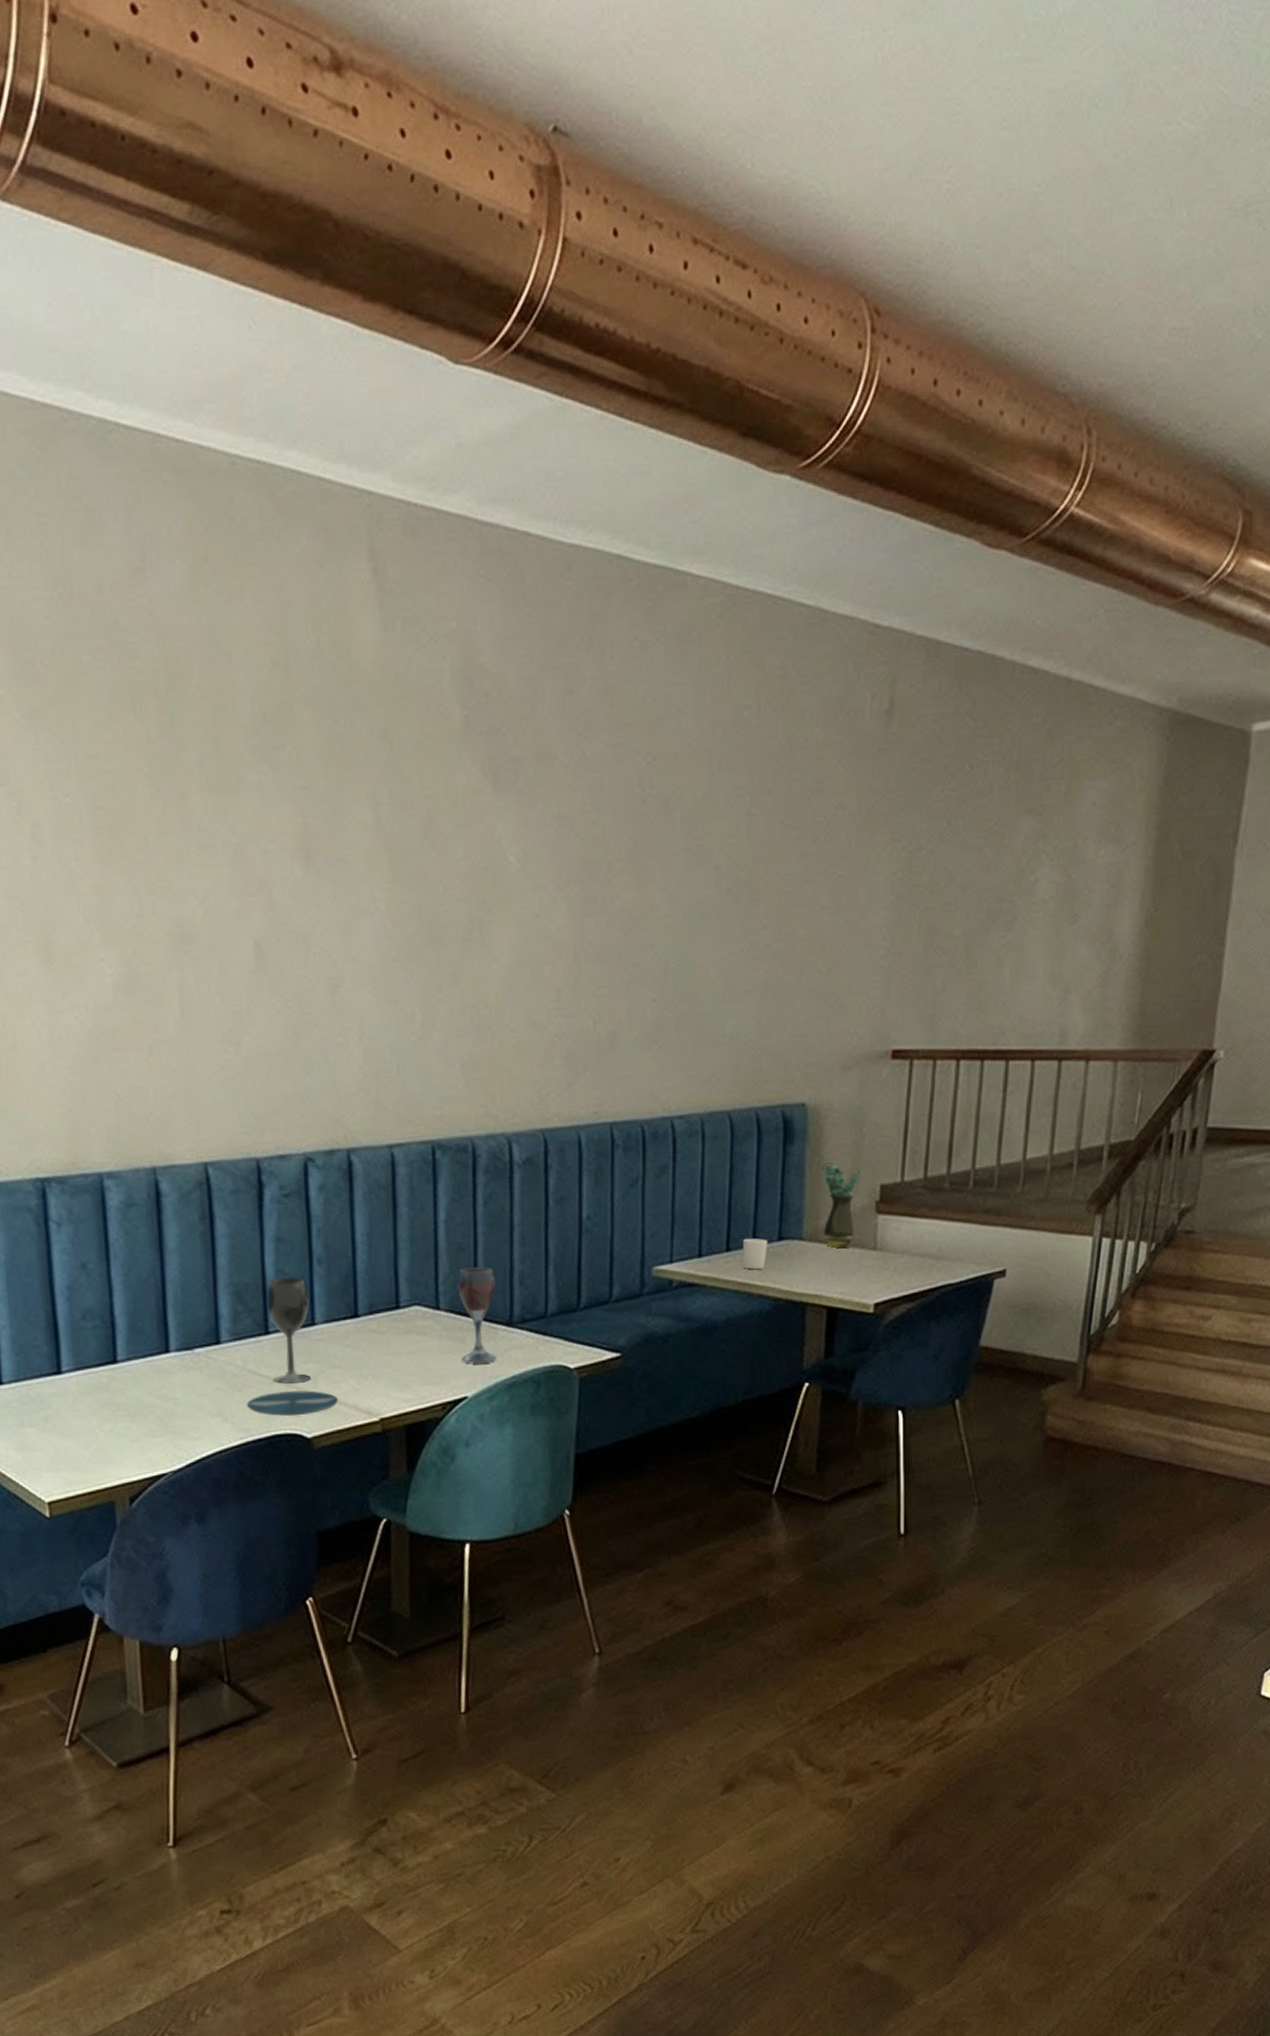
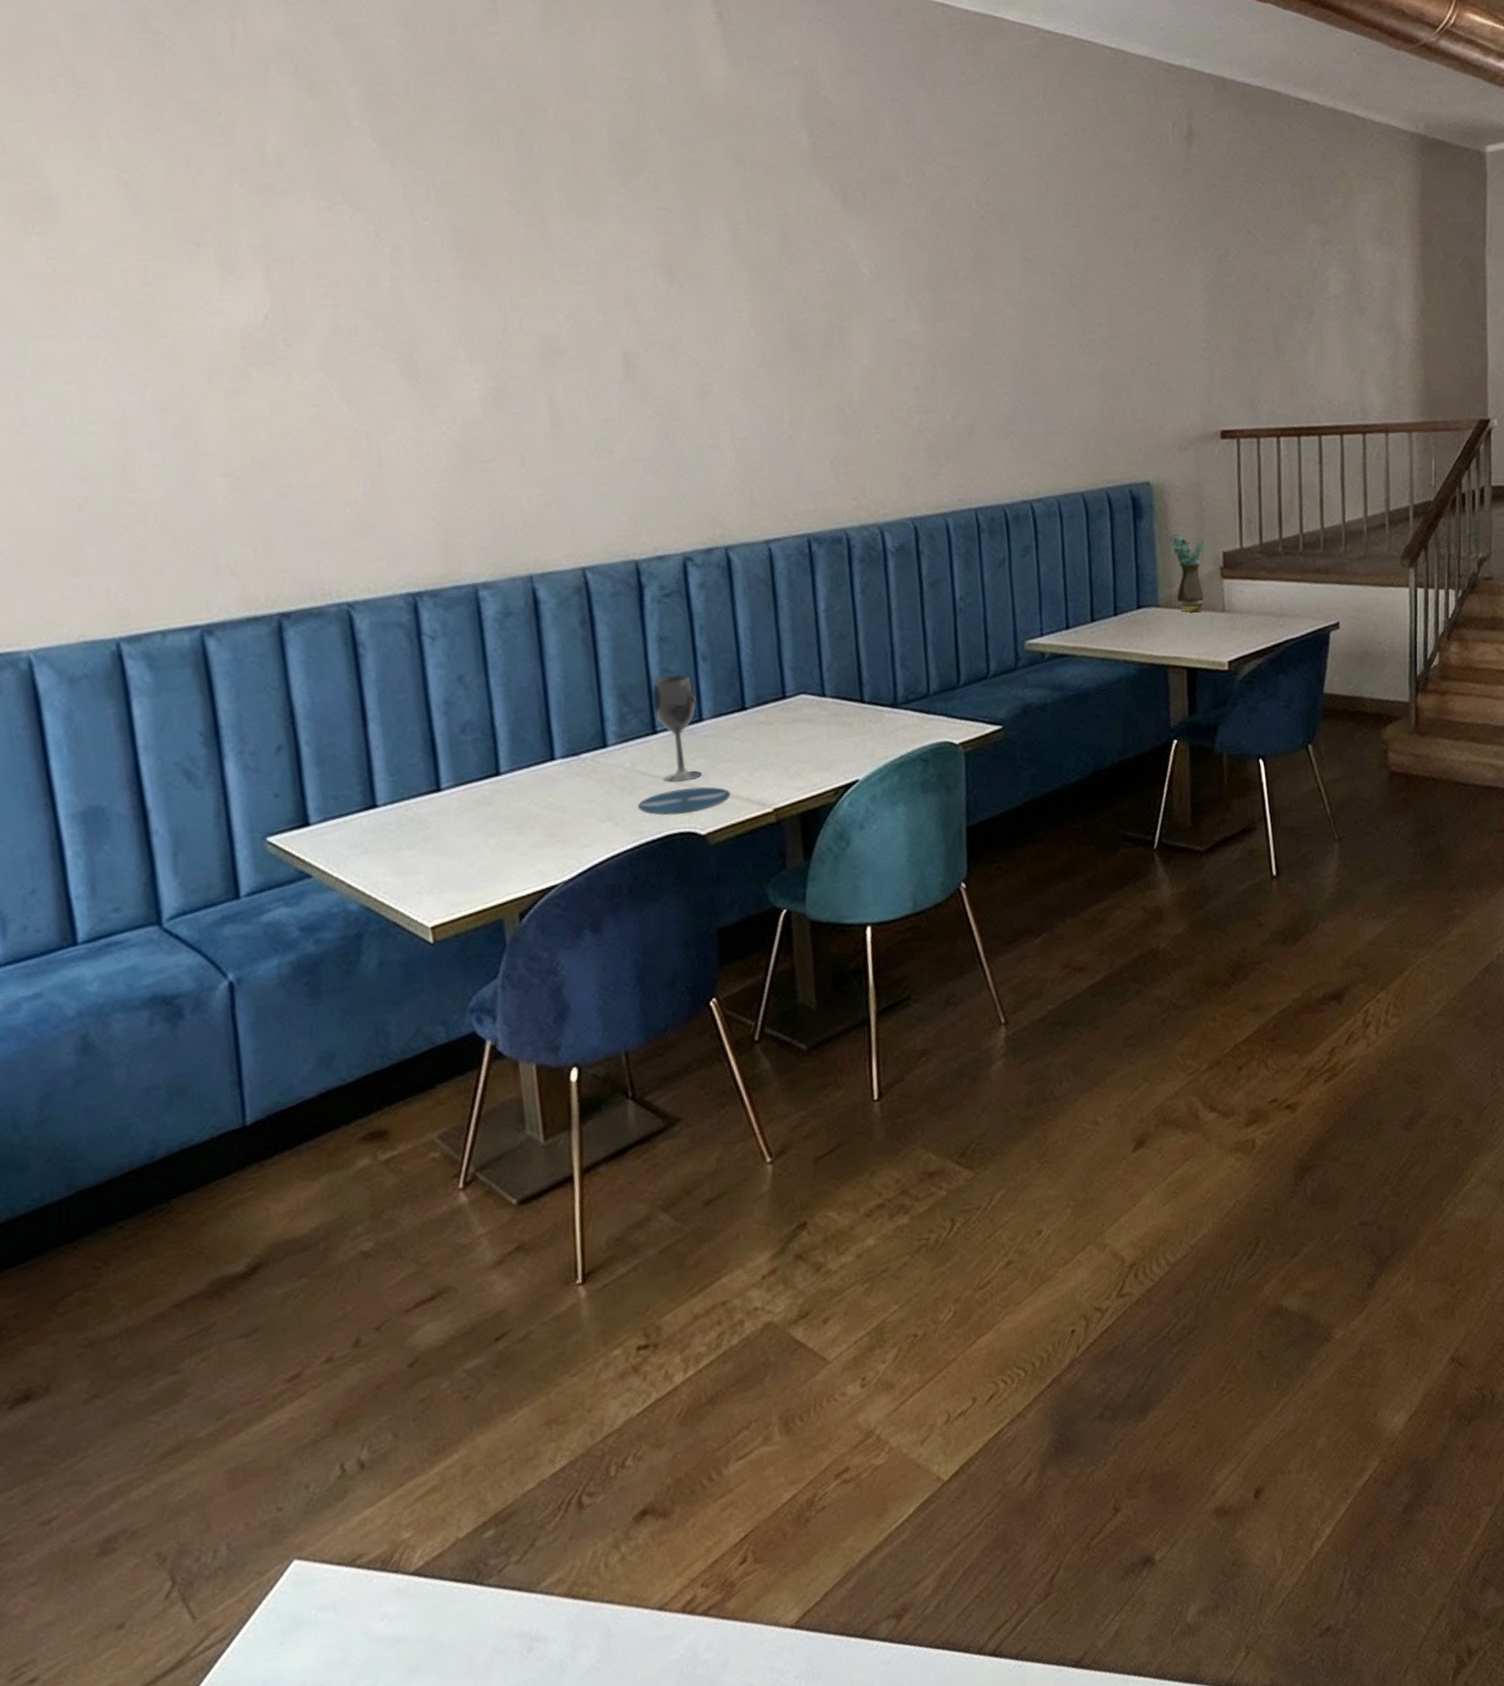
cup: present [457,1267,497,1364] -> none [840,652,885,747]
mug: present [742,1238,768,1270] -> none [1105,608,1128,638]

